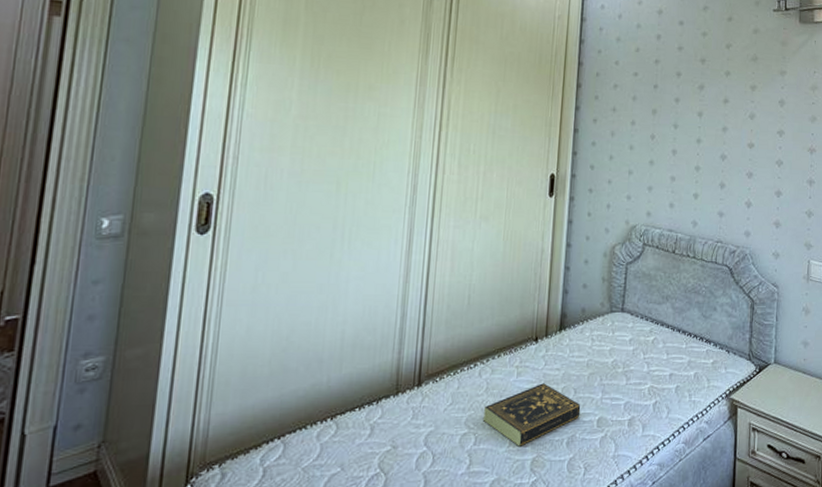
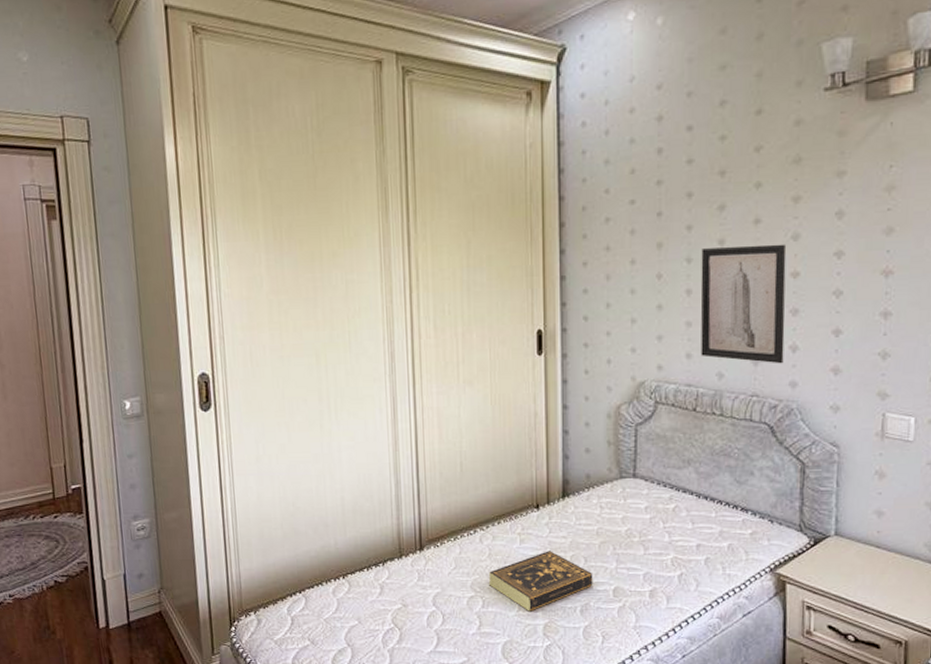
wall art: none [681,118,746,217] -> present [700,244,787,364]

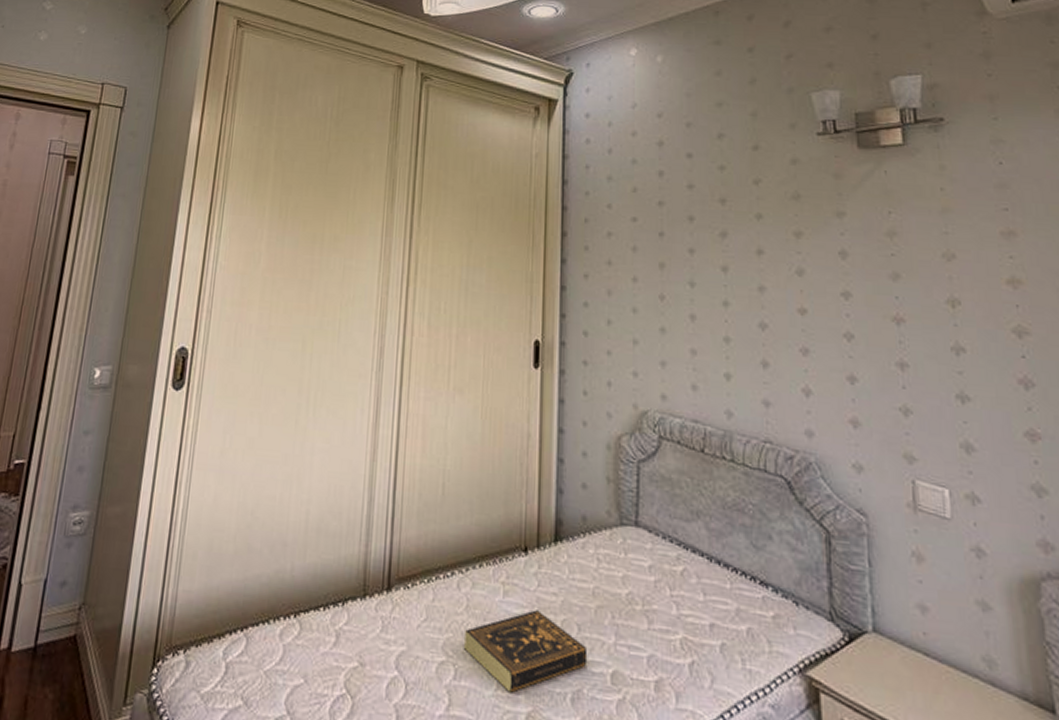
wall art: present [700,244,787,364] -> none [704,274,797,409]

